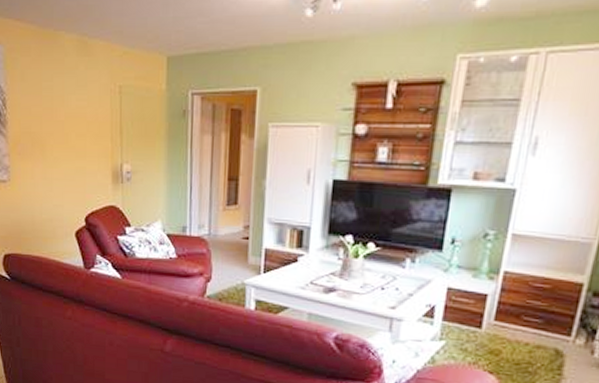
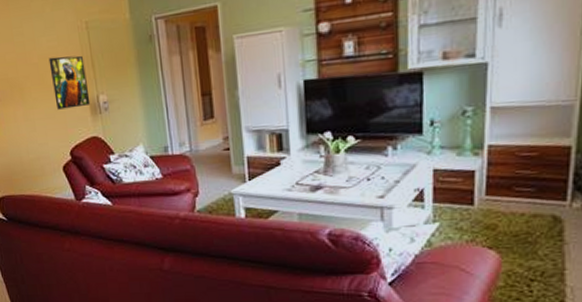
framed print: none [75,117,113,174] -> present [48,55,91,110]

